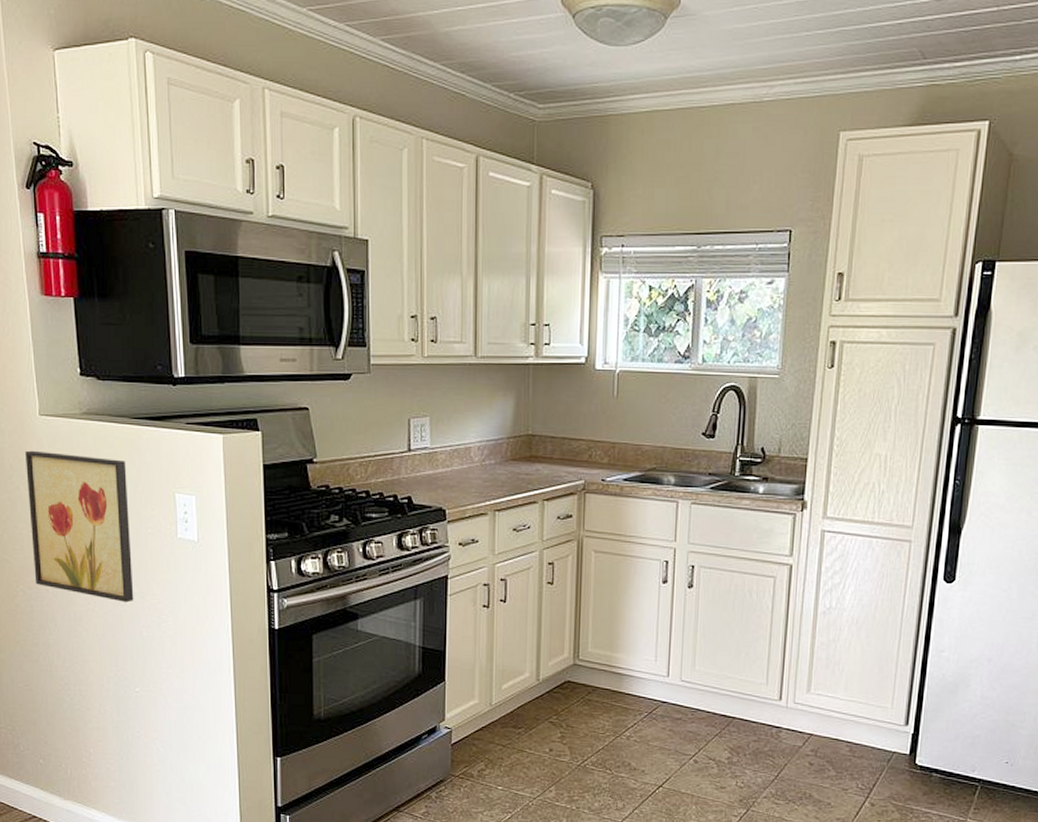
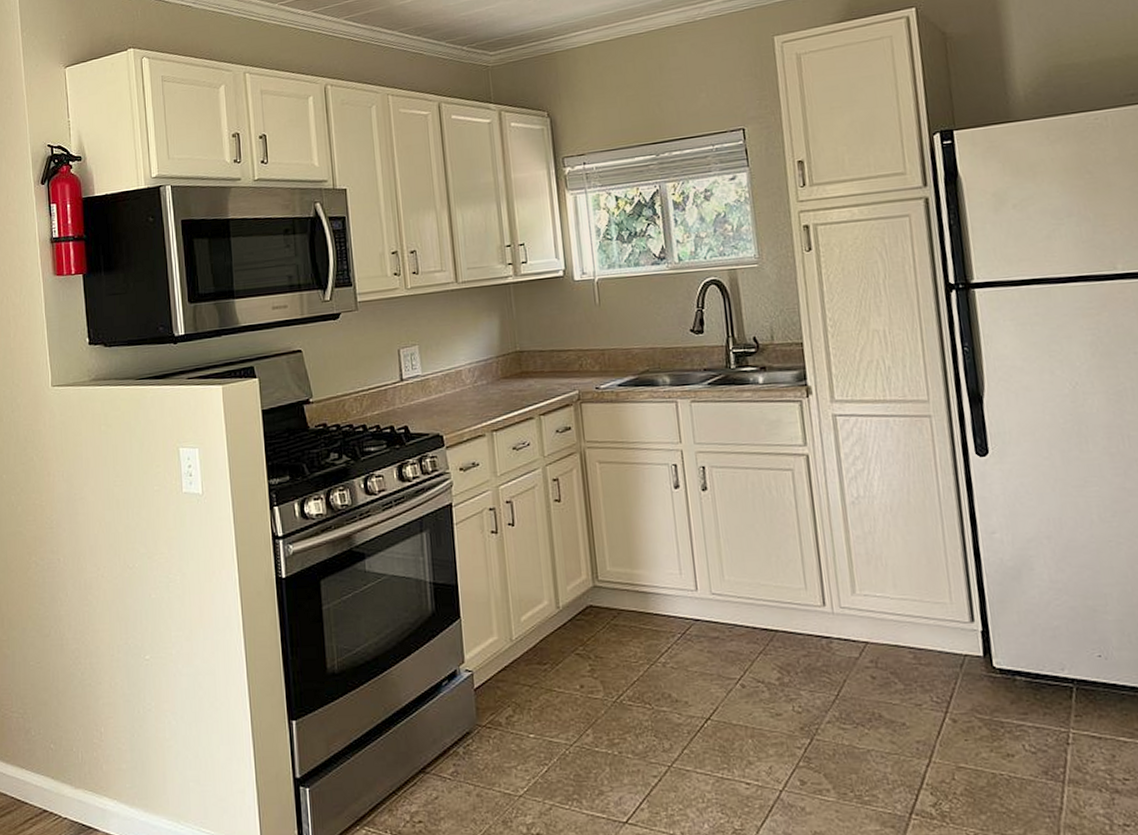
wall art: present [25,450,134,603] -> none [39,420,142,565]

